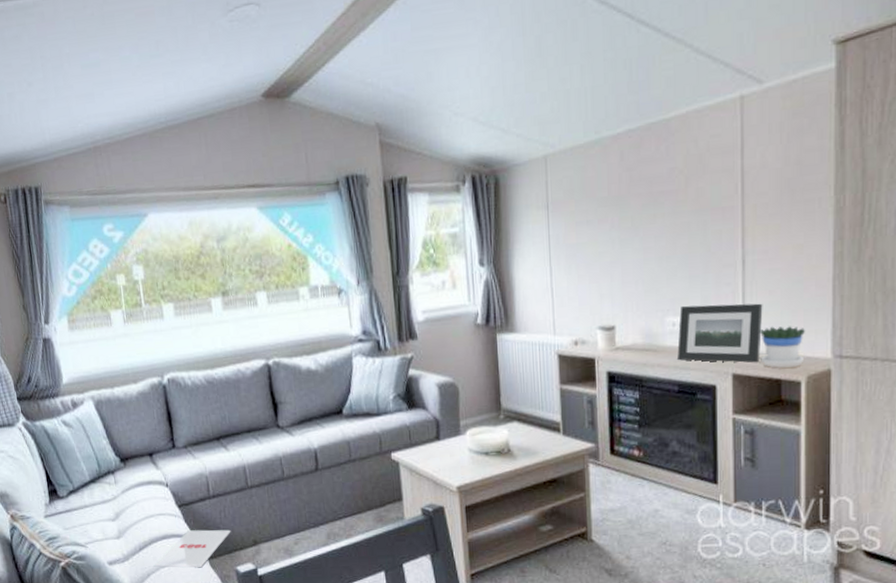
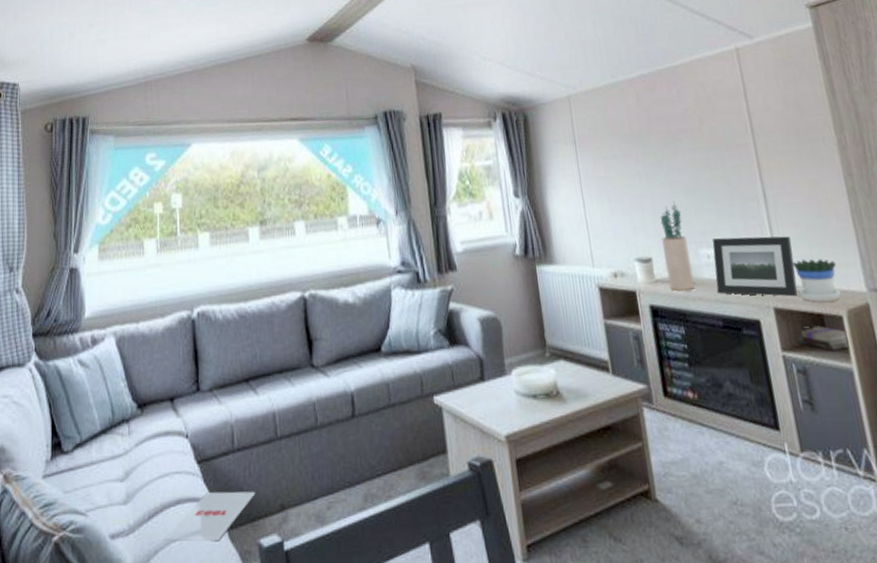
vase: none [627,268,655,359] -> present [660,201,695,292]
books: none [748,390,803,415] -> present [795,326,849,352]

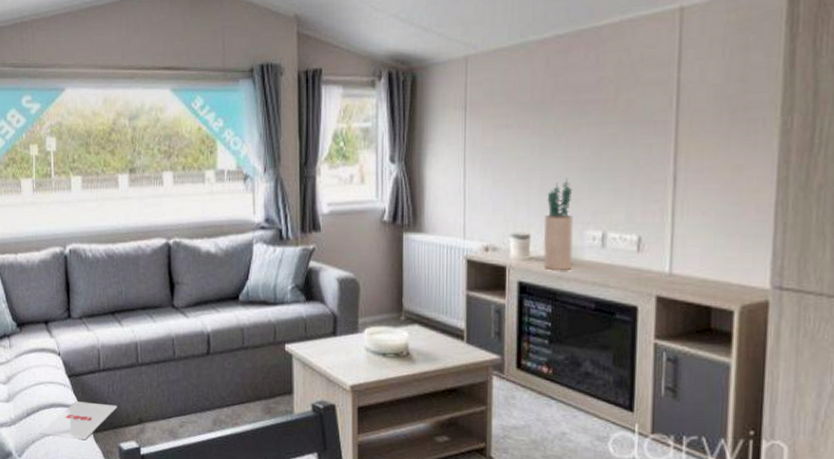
picture frame: present [712,236,798,297] -> none [596,219,695,287]
flowerpot: present [793,259,842,303] -> none [689,249,741,296]
books: present [795,326,849,352] -> none [672,317,735,345]

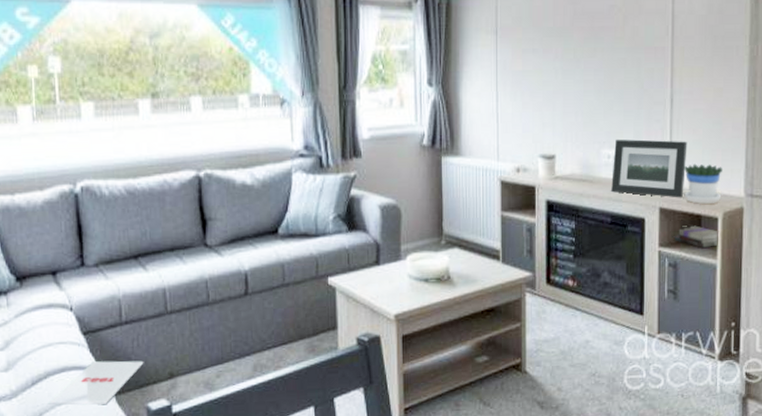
vase: present [543,178,574,271] -> none [566,100,592,189]
picture frame: none [596,219,695,287] -> present [611,139,687,198]
books: none [672,317,735,345] -> present [672,225,720,249]
flowerpot: none [689,249,741,296] -> present [684,163,722,205]

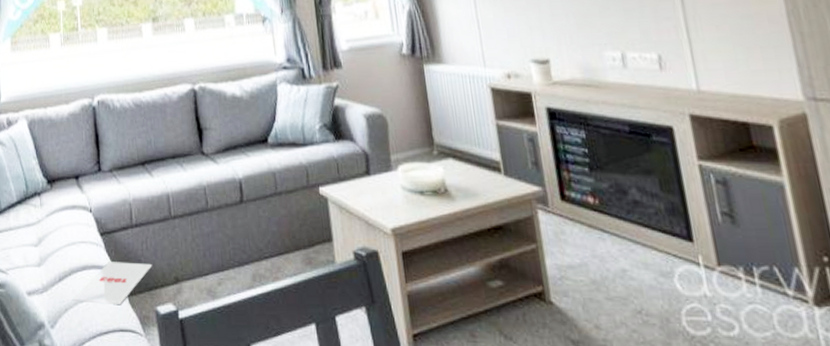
picture frame: present [611,139,687,198] -> none [618,39,719,104]
books: present [672,225,720,249] -> none [714,135,780,163]
flowerpot: present [684,163,722,205] -> none [713,63,772,111]

